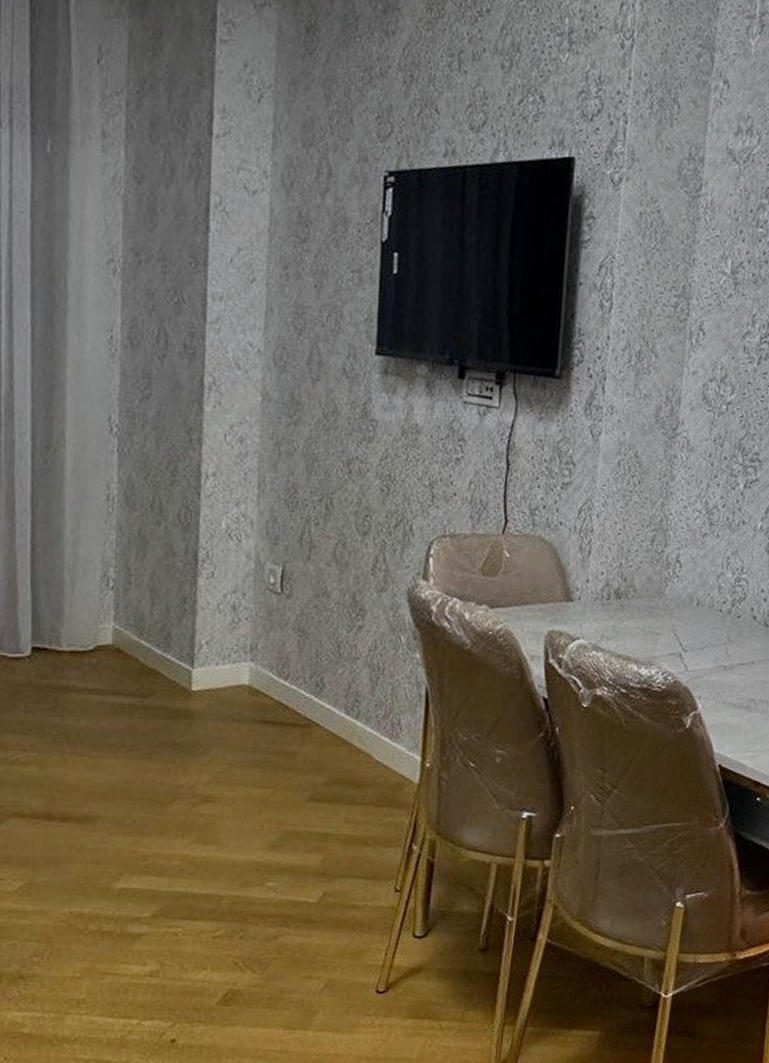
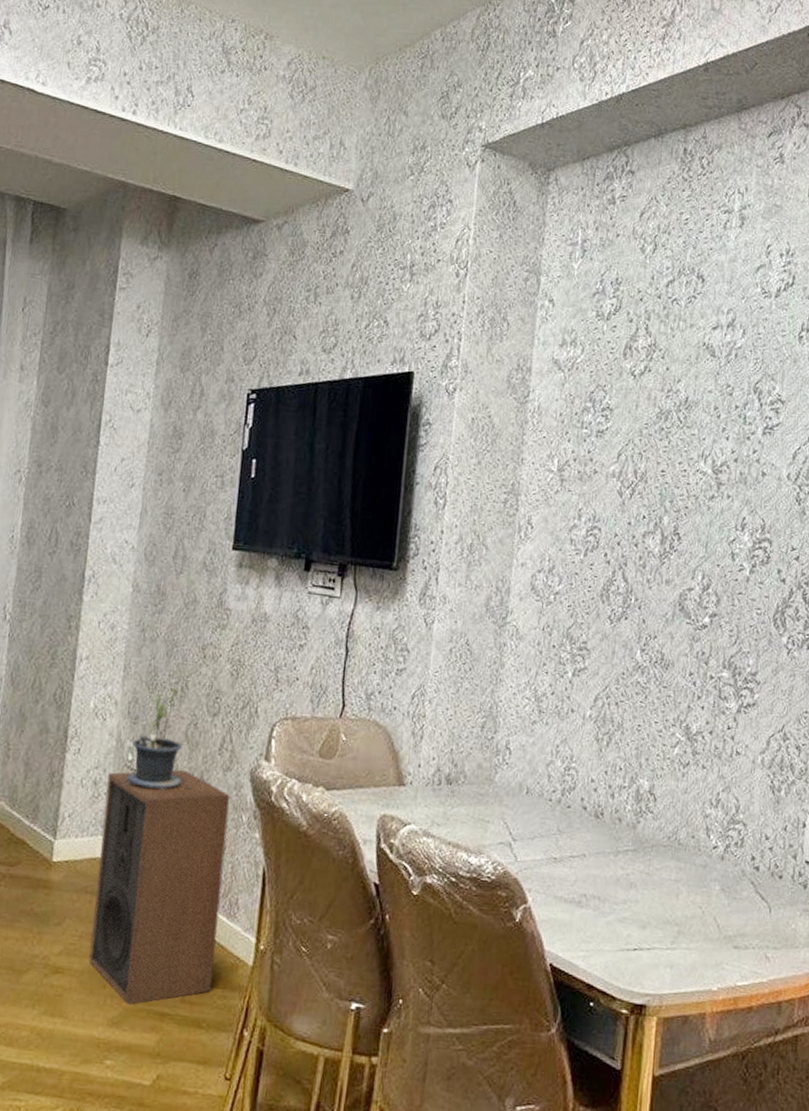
speaker: none [241,591,387,829] -> present [89,769,231,1005]
potted plant: none [267,506,344,614] -> present [124,688,192,791]

